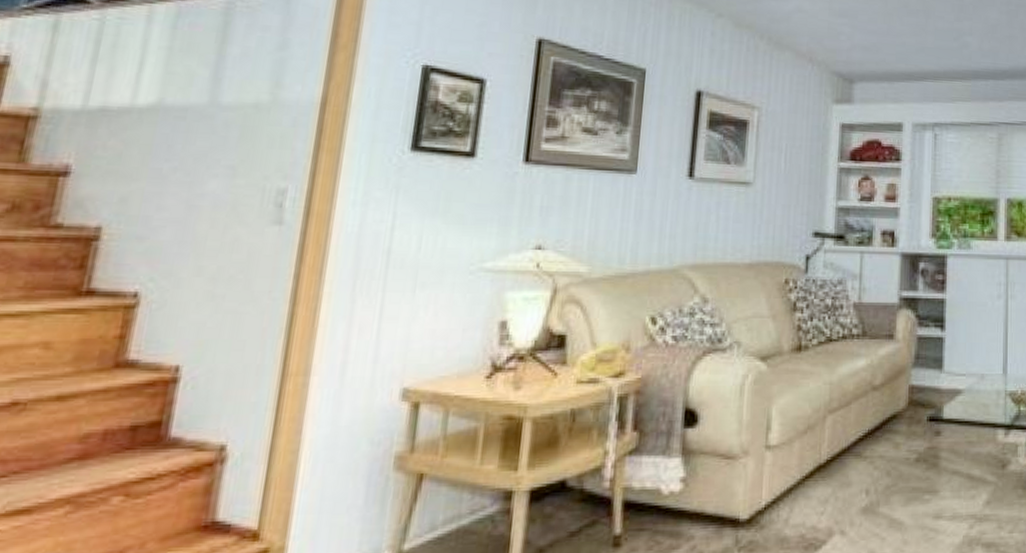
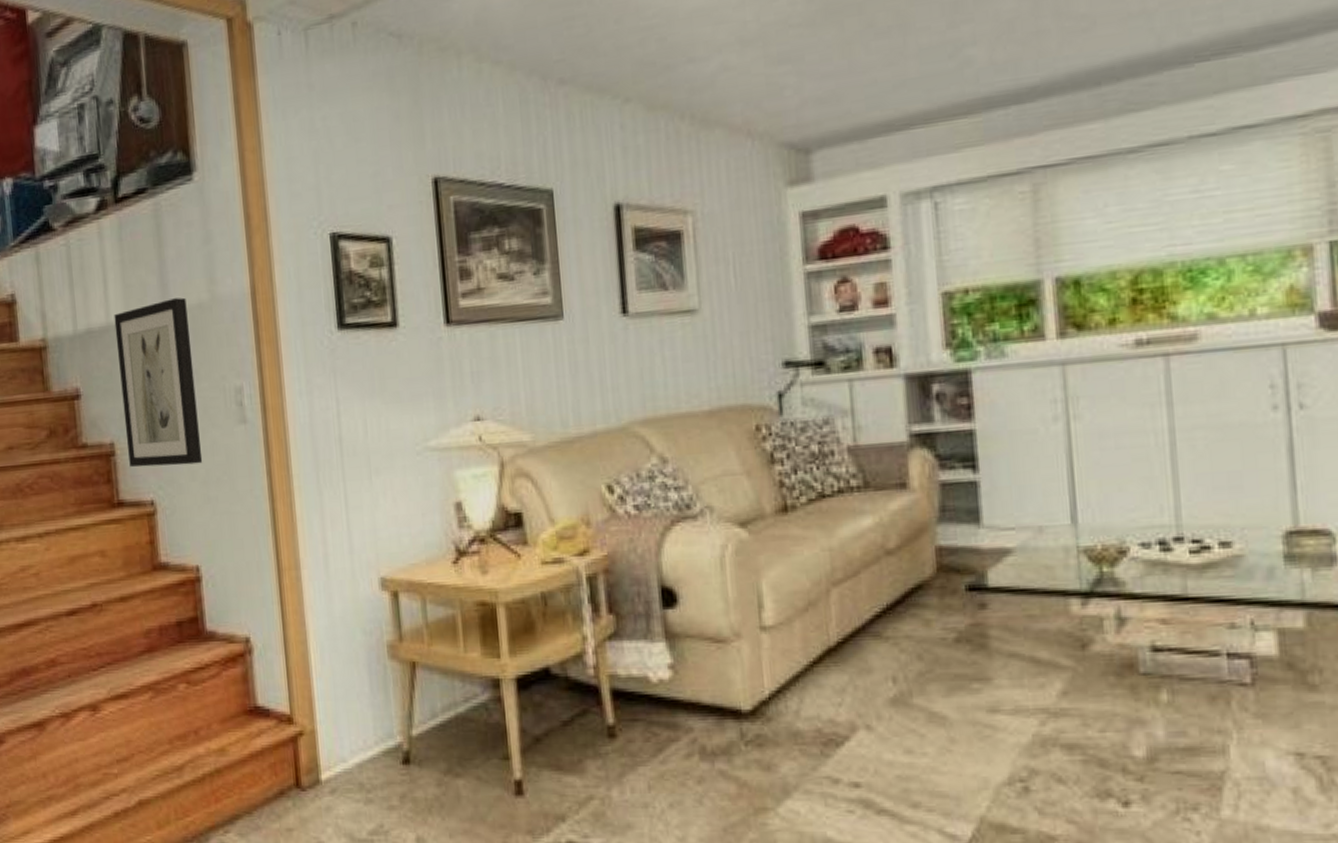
wall art: none [116,93,241,259] -> present [114,297,203,468]

